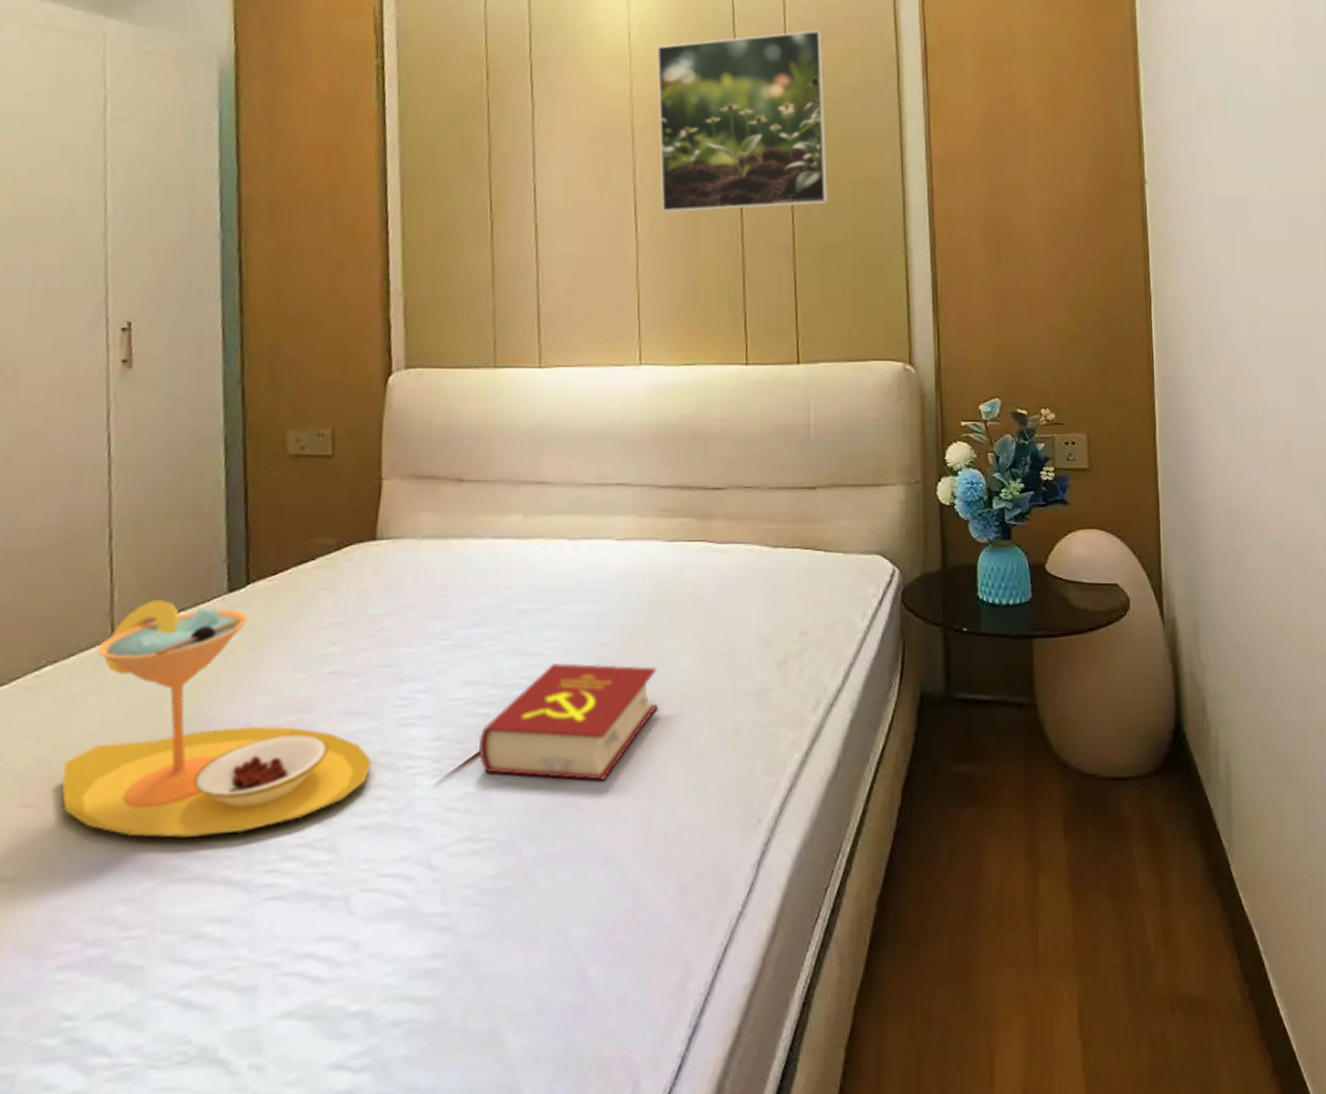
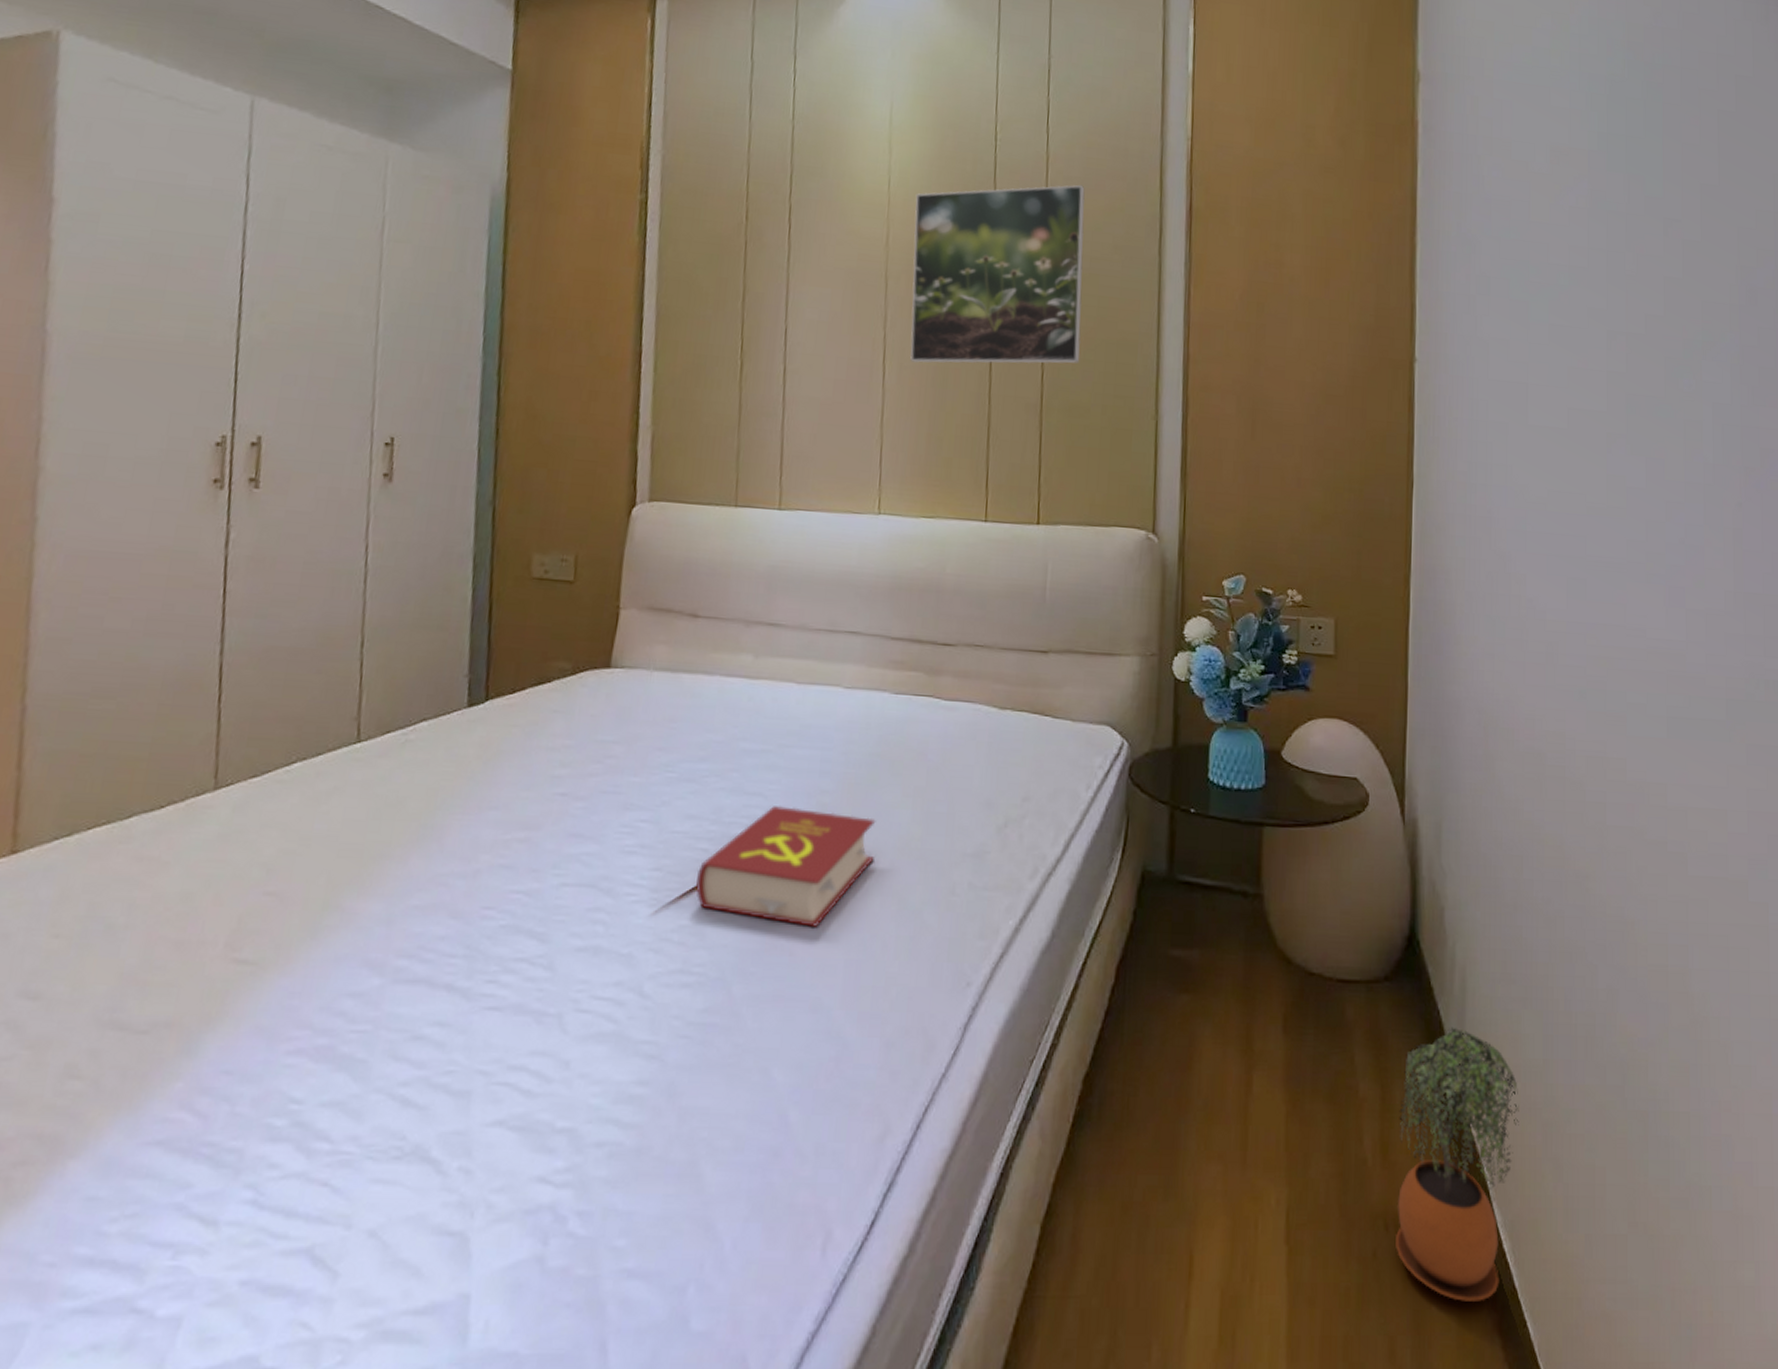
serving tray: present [61,600,371,838] -> none [303,708,592,942]
potted plant: none [1177,811,1287,1071] -> present [1396,1027,1519,1301]

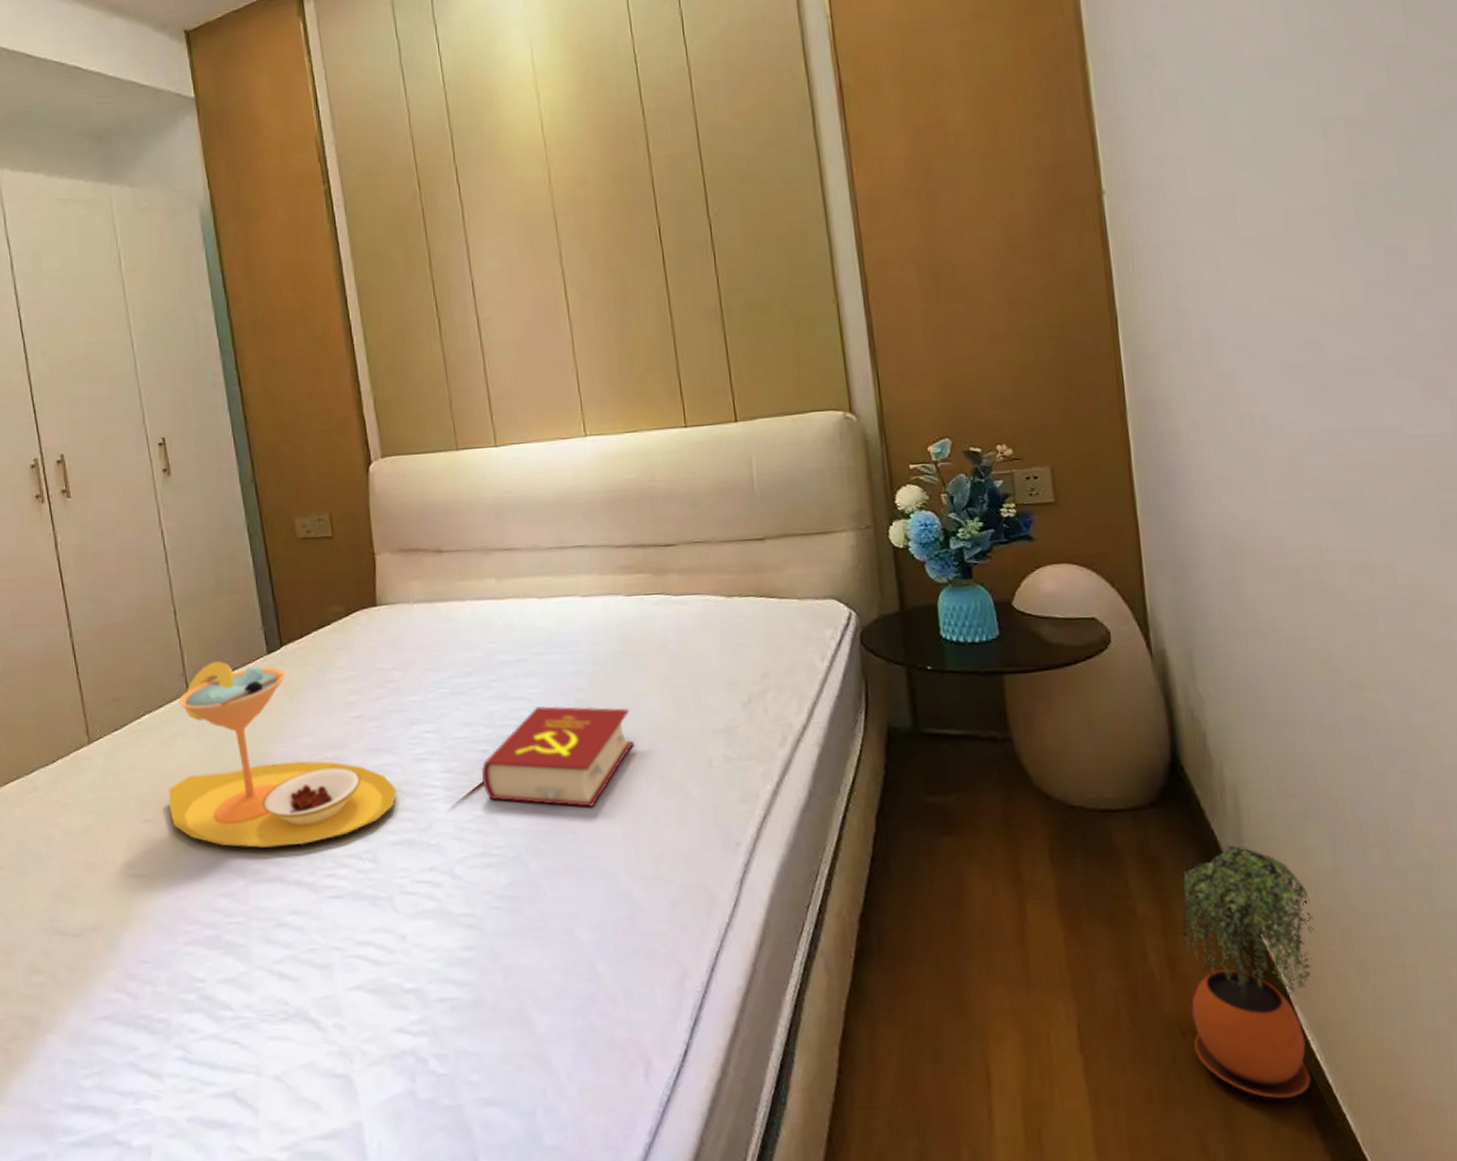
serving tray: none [303,708,592,942] -> present [168,661,396,848]
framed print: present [910,184,1085,364] -> none [568,87,752,291]

